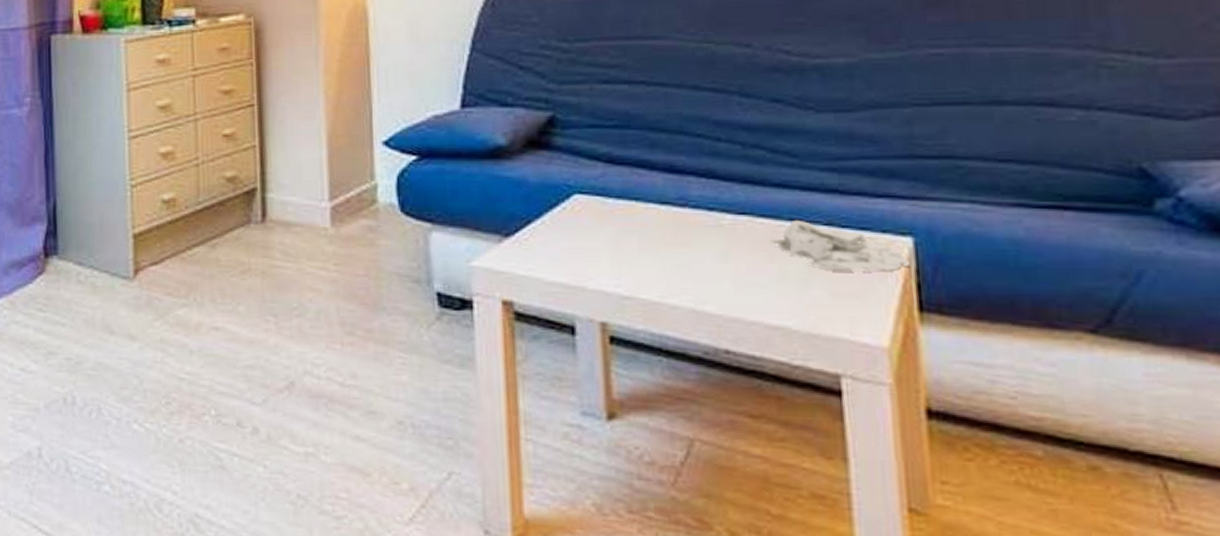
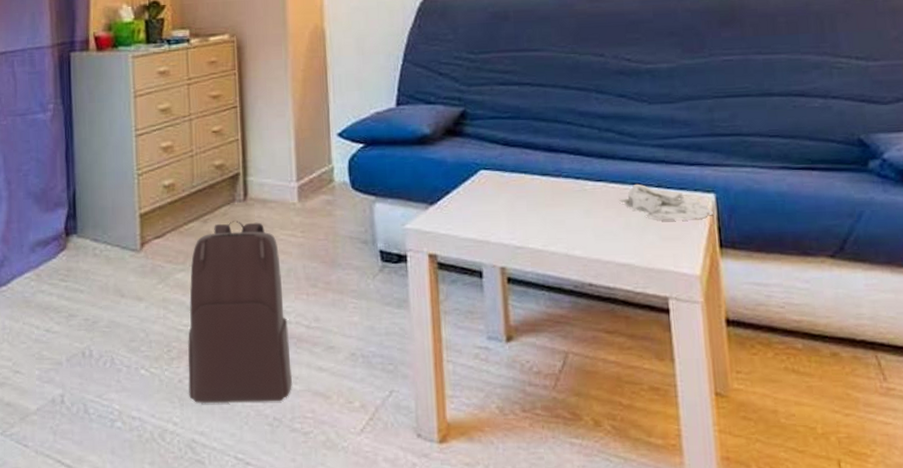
backpack: none [190,247,321,476] -> present [187,221,292,404]

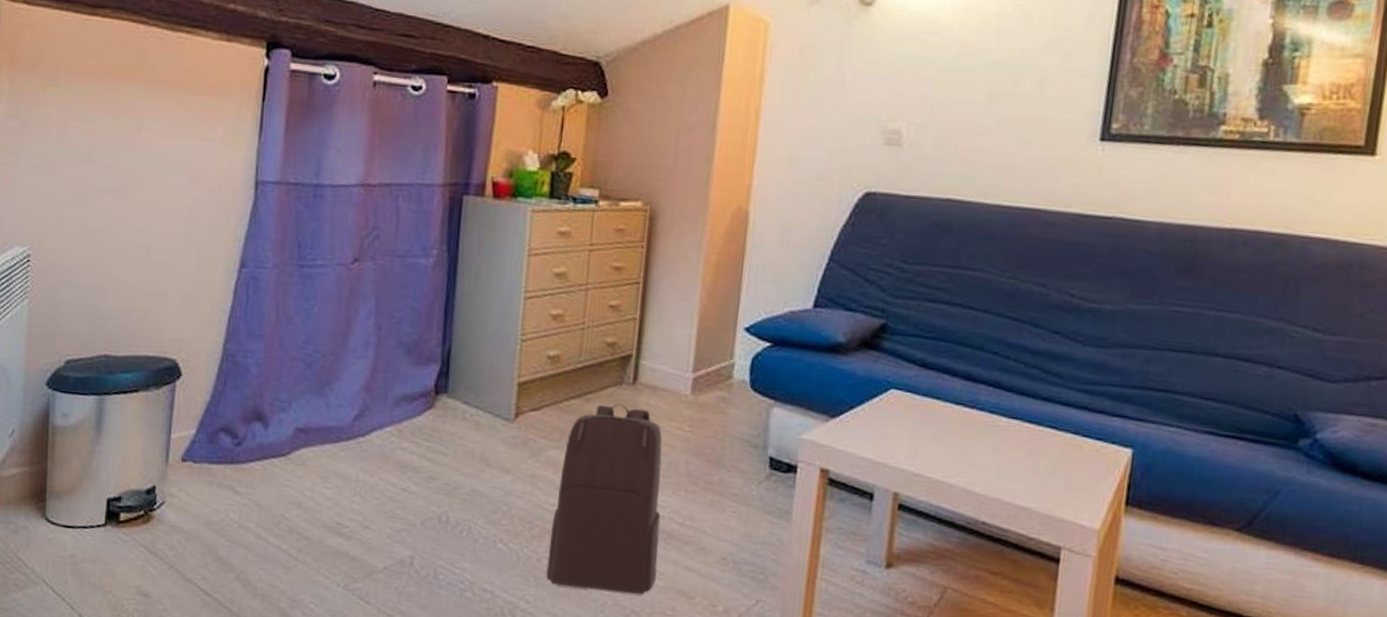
tissue: present [618,183,714,221] -> none [1030,427,1128,473]

